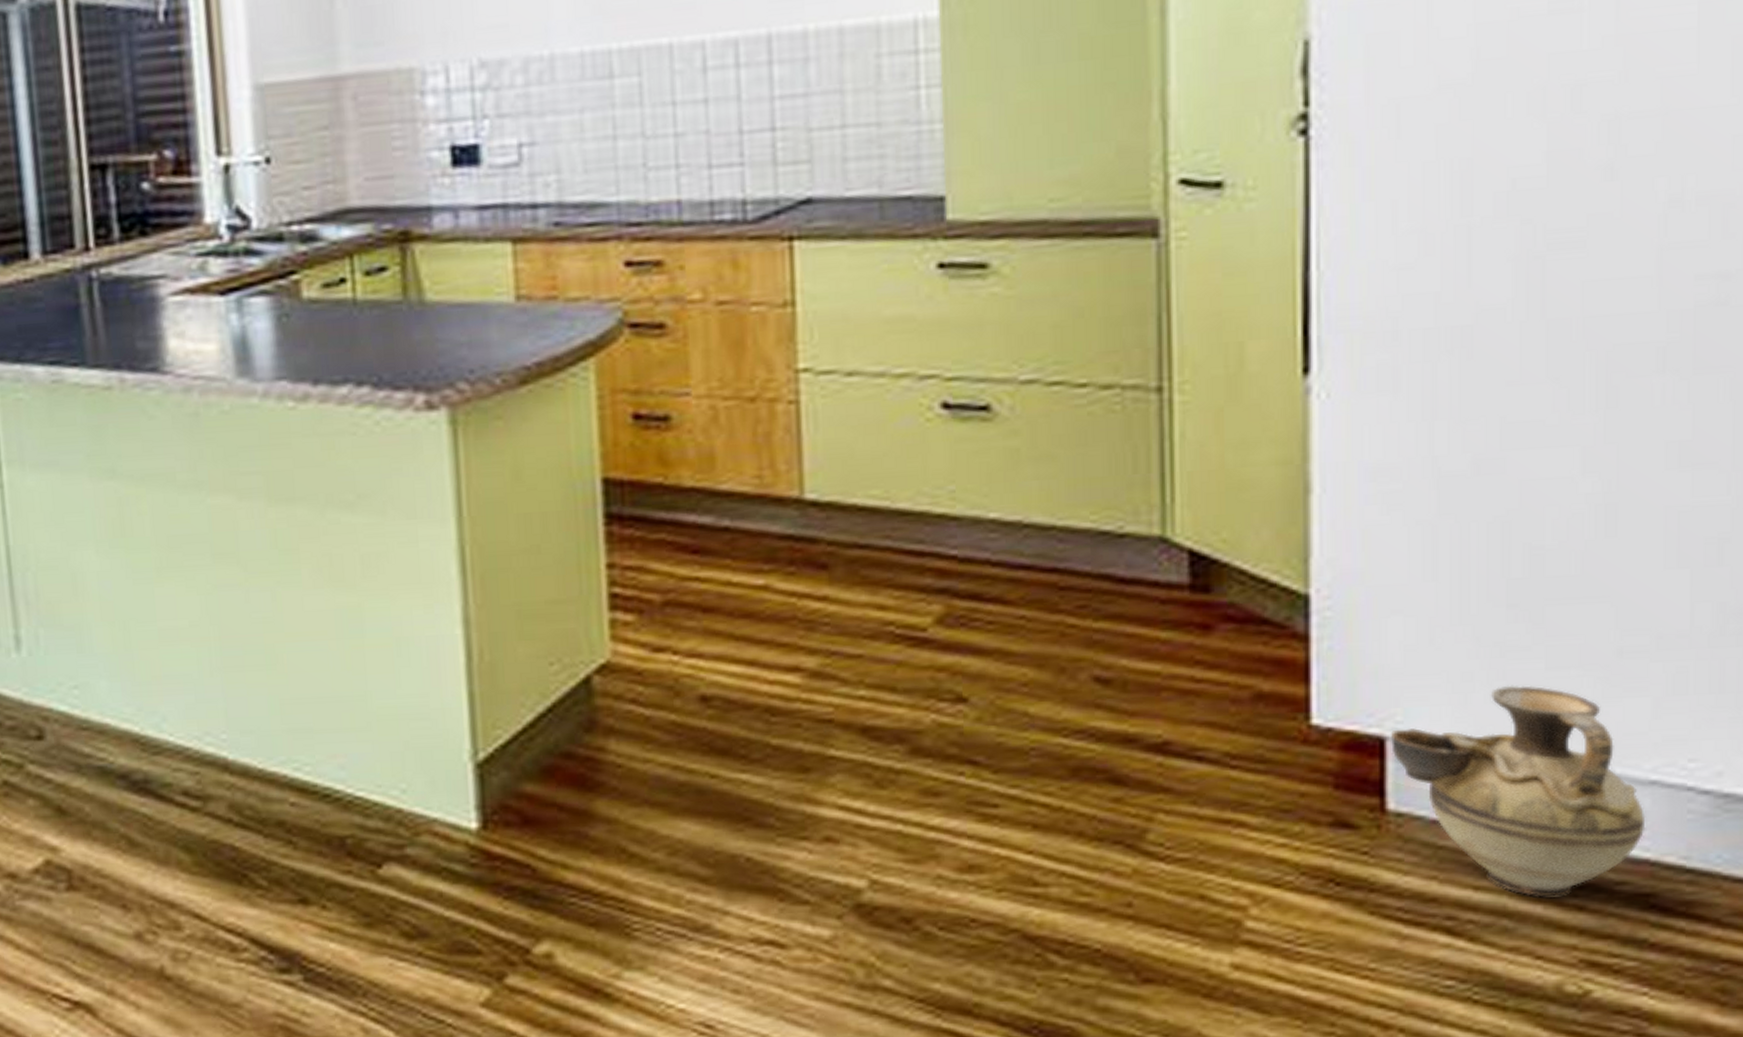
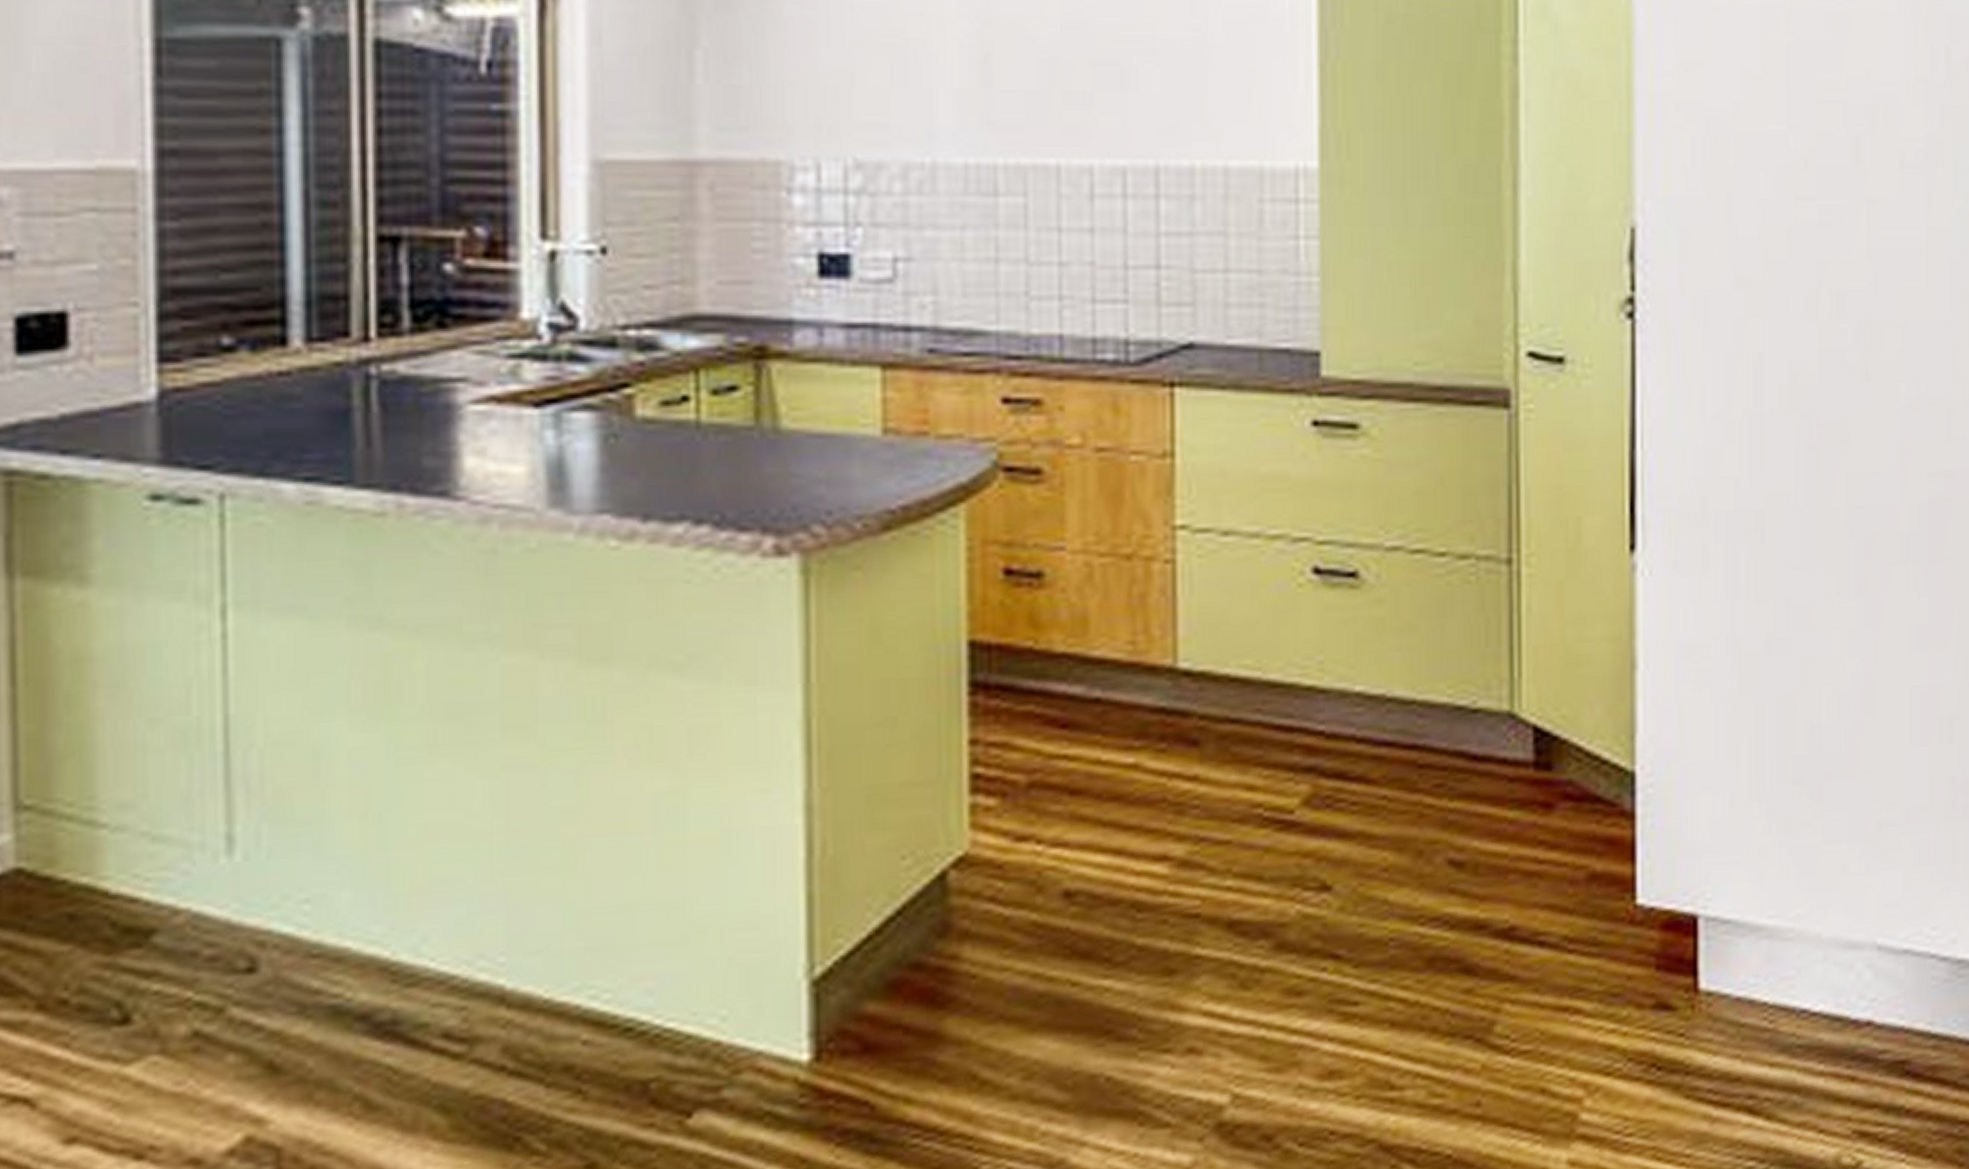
ceramic jug: present [1390,685,1646,897] -> none [1701,859,1901,1071]

